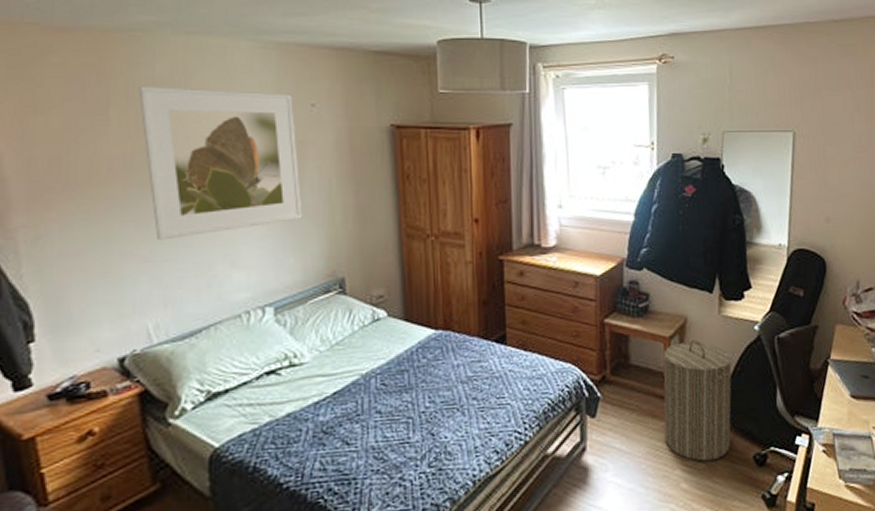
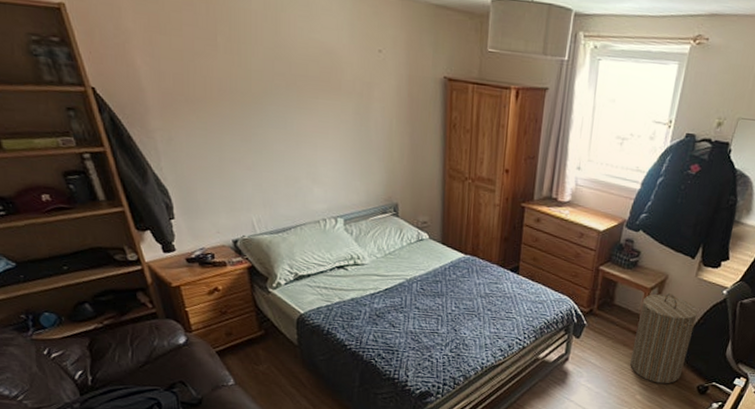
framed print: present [138,85,303,240] -> none [239,17,368,155]

